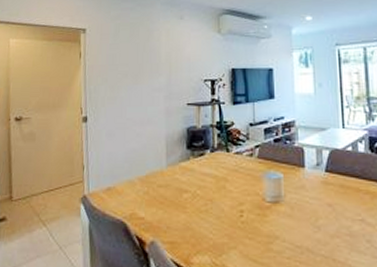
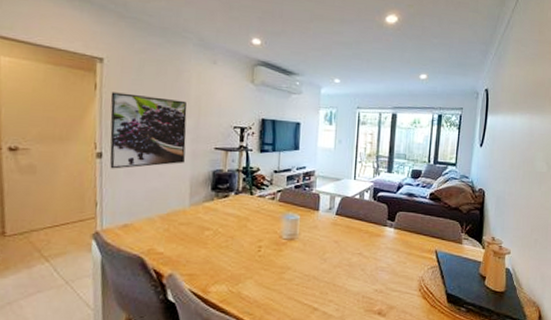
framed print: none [92,58,160,132] -> present [109,92,187,169]

